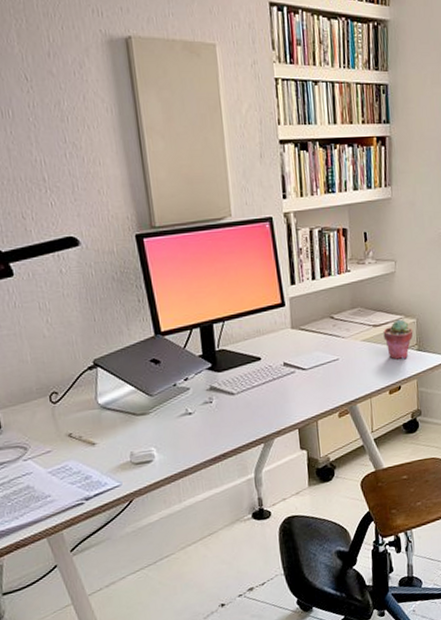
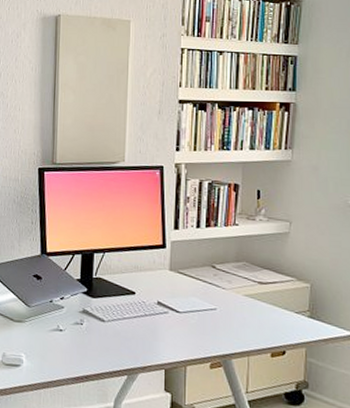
potted succulent: present [383,319,414,360] -> none [269,281,306,323]

